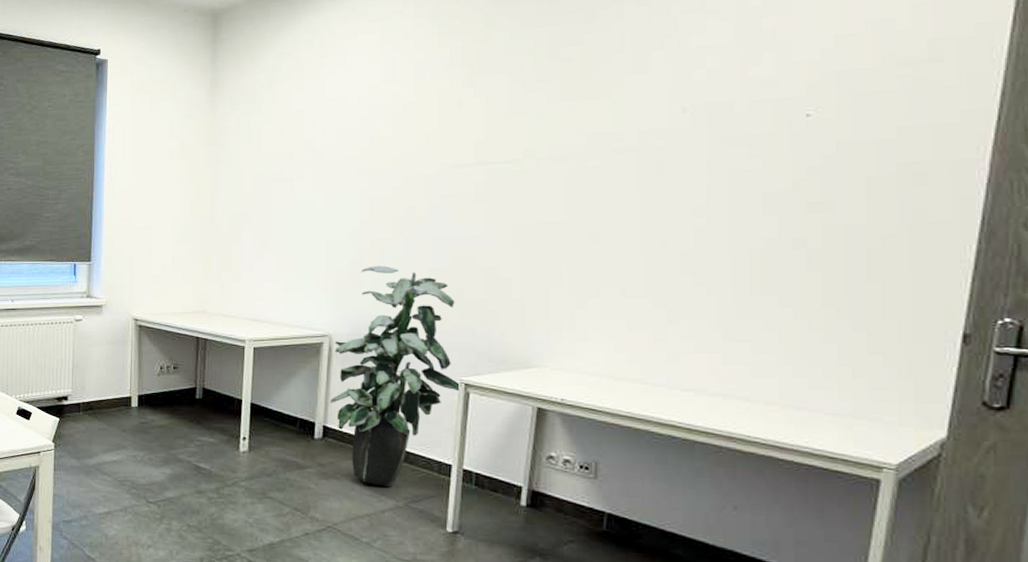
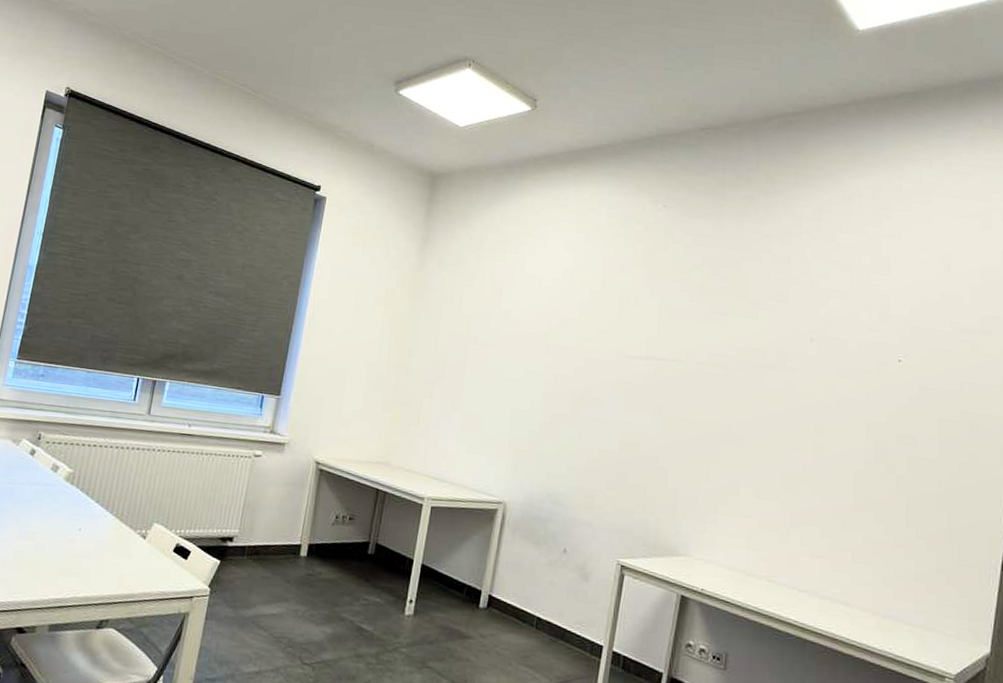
indoor plant: present [330,265,462,488] -> none [497,439,619,665]

